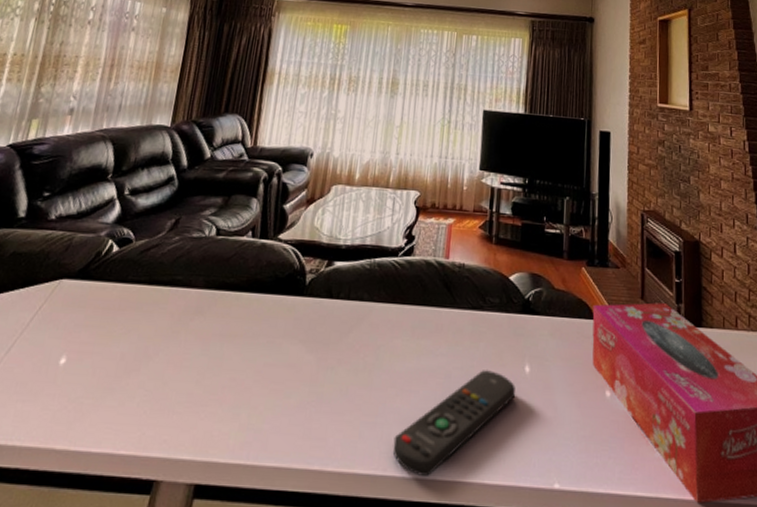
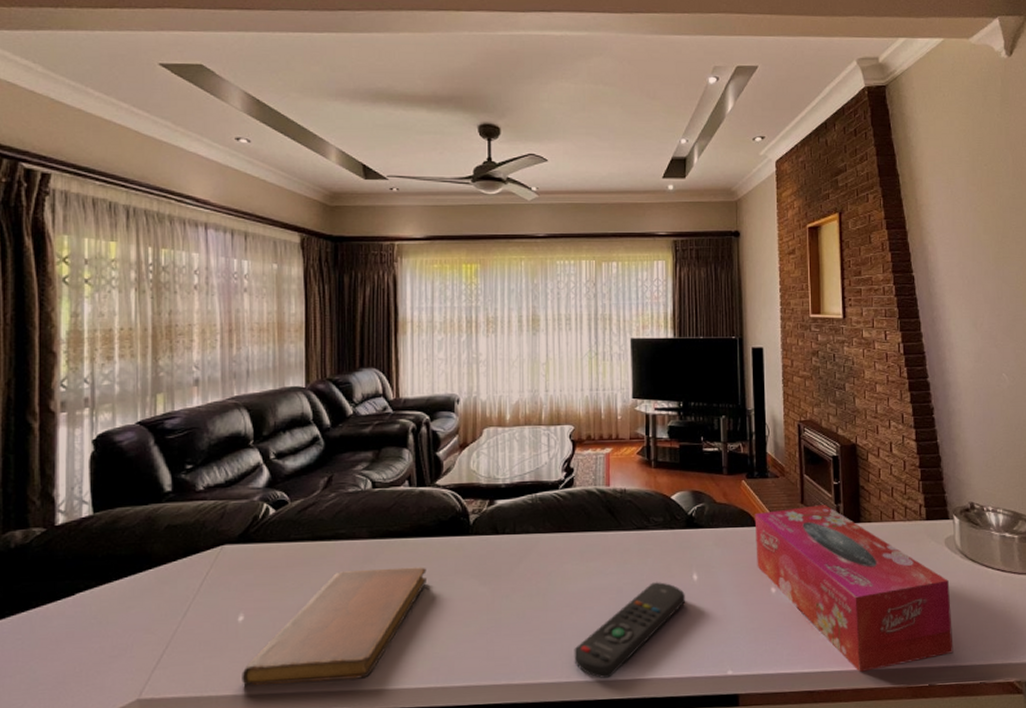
notebook: none [49,321,256,445] -> present [242,567,427,687]

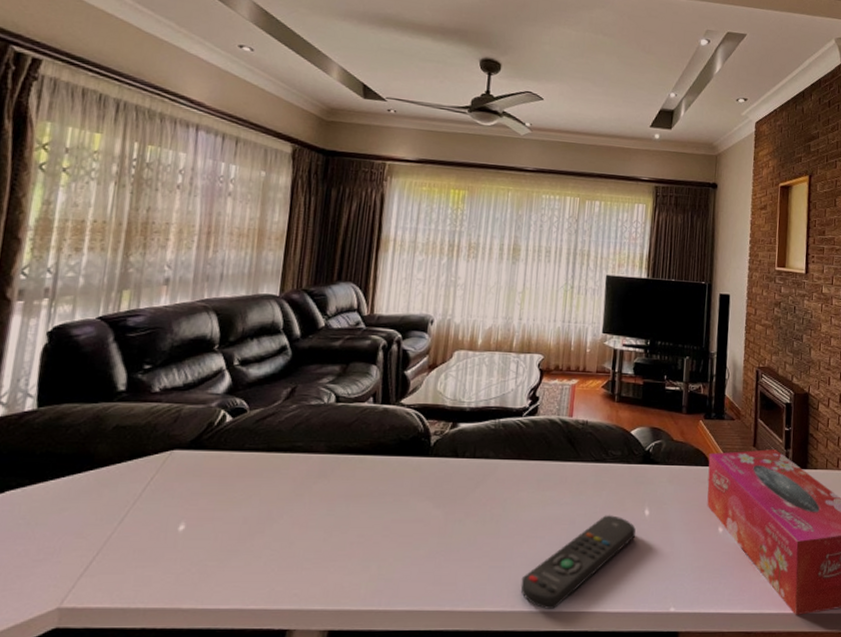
notebook: present [242,567,427,687] -> none [174,484,382,600]

